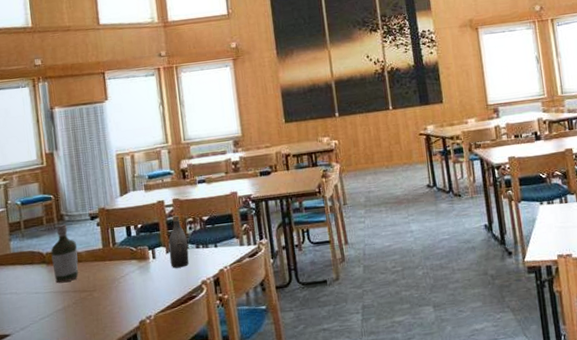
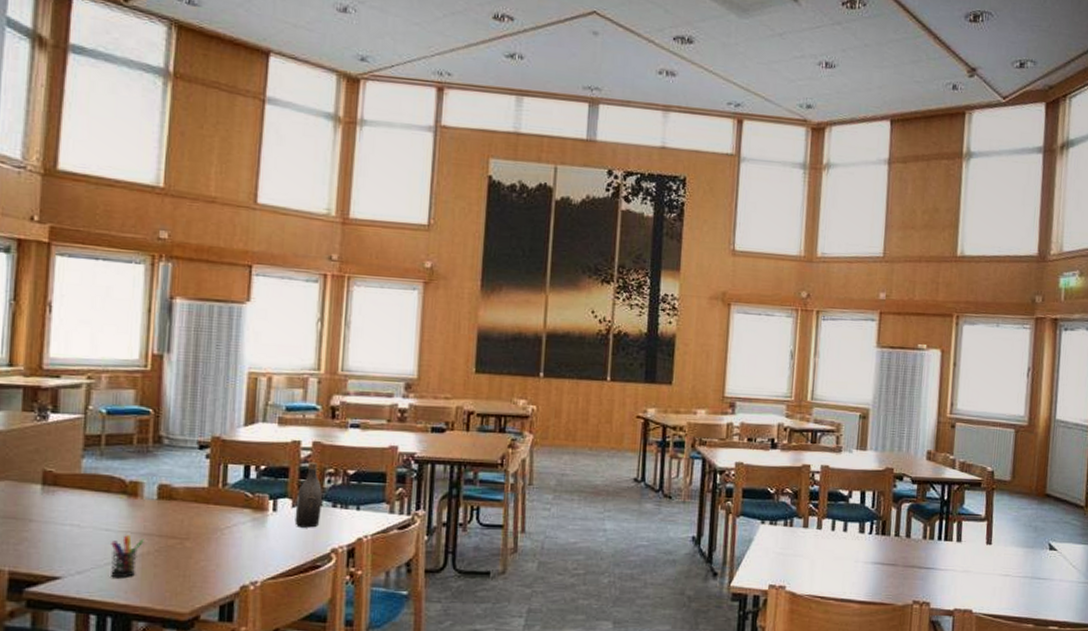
pen holder: none [41,294,64,329] -> present [111,535,144,578]
bottle: present [50,224,79,283] -> none [135,448,174,523]

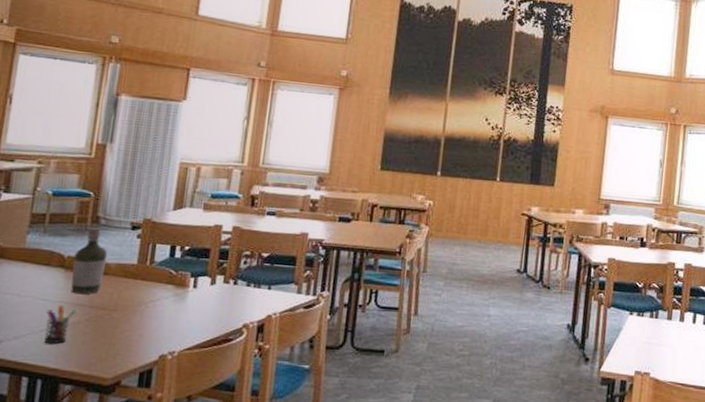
bottle: none [135,448,174,523] -> present [71,227,108,295]
water jug: present [295,462,322,528] -> none [212,245,239,304]

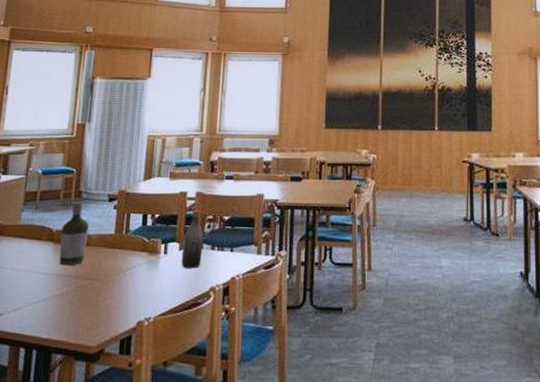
pen holder: present [44,305,77,344] -> none [38,277,65,315]
water jug: none [212,245,239,304] -> present [181,210,203,269]

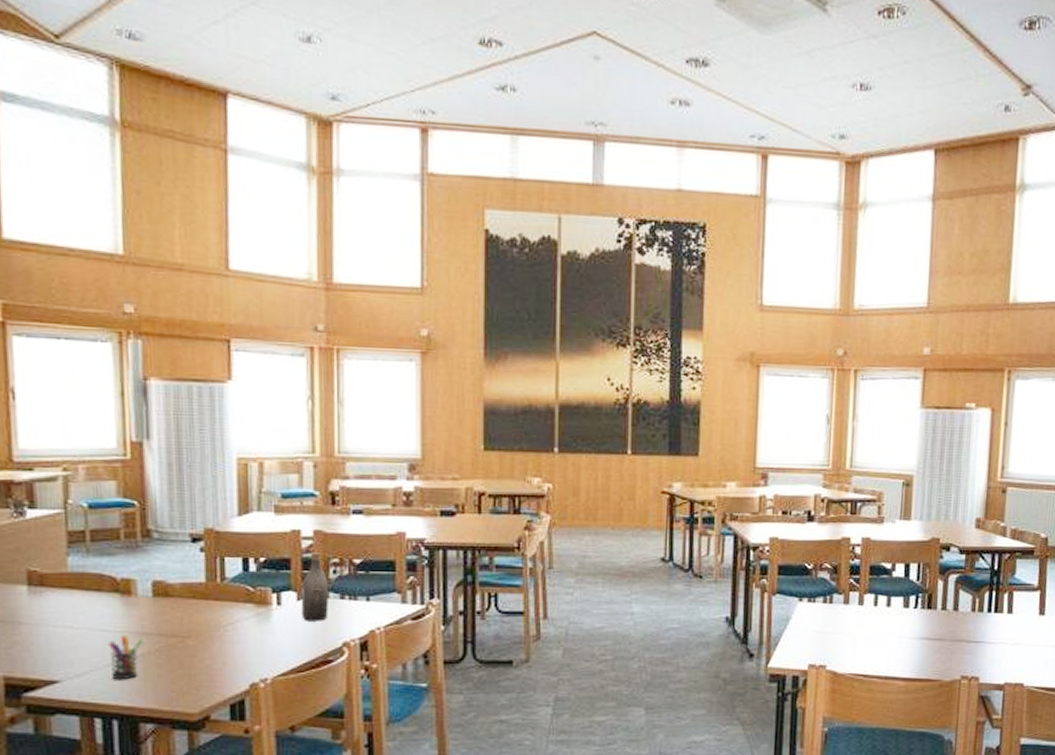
pen holder: none [38,277,65,315] -> present [108,635,143,680]
bottle: present [59,201,89,266] -> none [128,542,169,622]

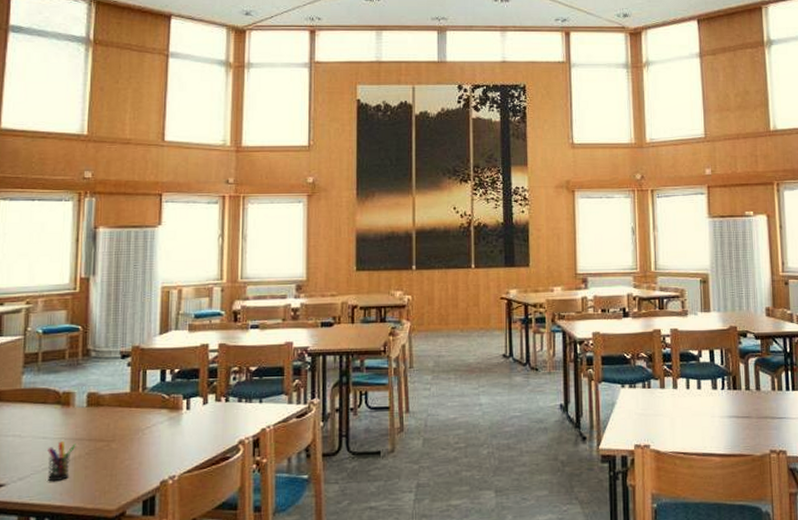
water jug: present [301,553,328,621] -> none [206,363,229,423]

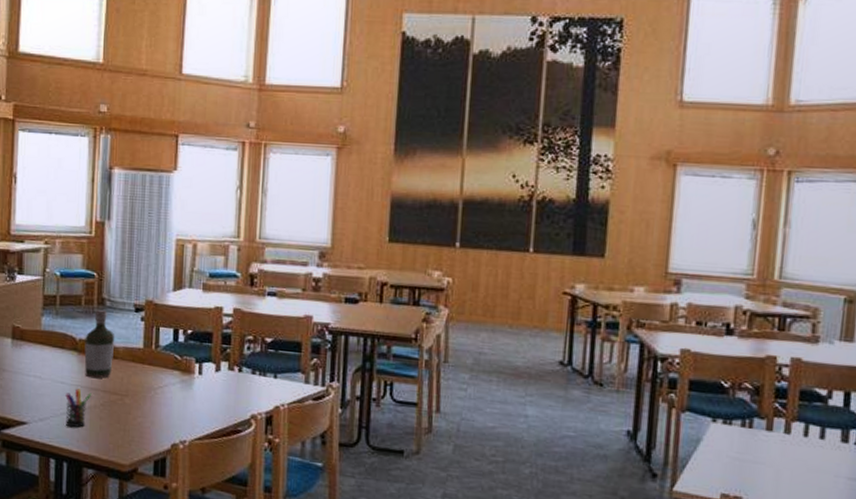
bottle: none [68,360,101,429] -> present [84,309,115,379]

